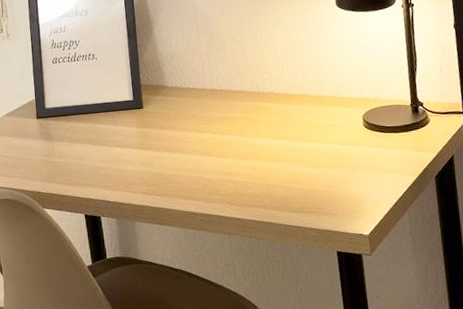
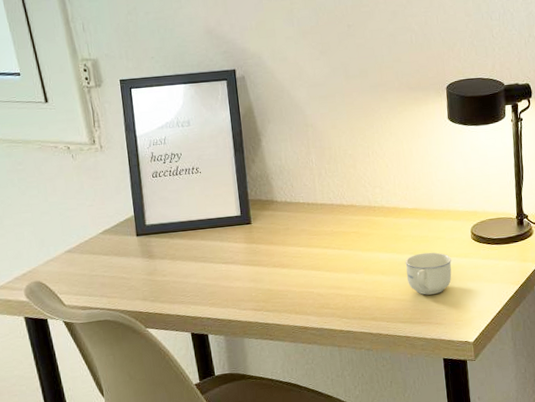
cup: none [295,139,344,184] -> present [405,252,452,295]

